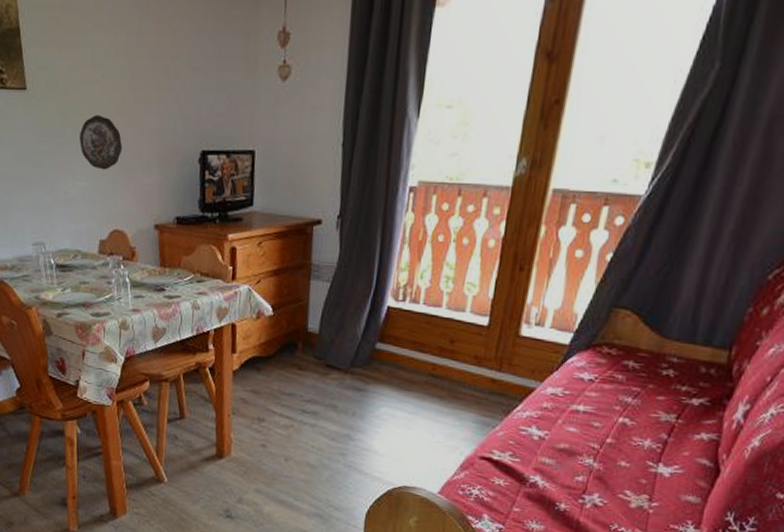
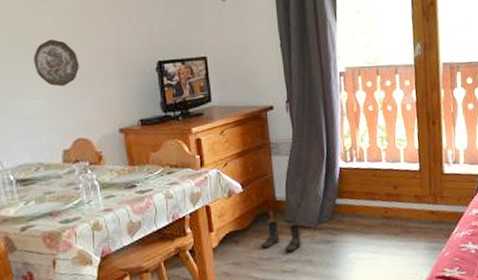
boots: none [283,353,330,393] -> present [260,220,301,253]

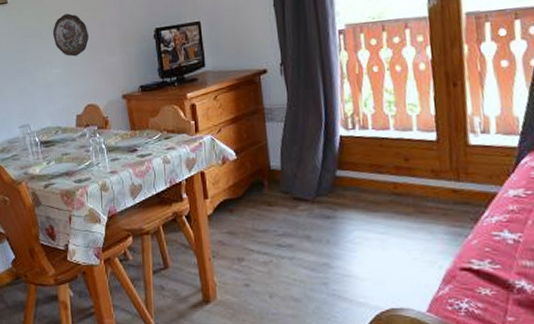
boots: present [260,220,301,253] -> none [255,191,298,226]

